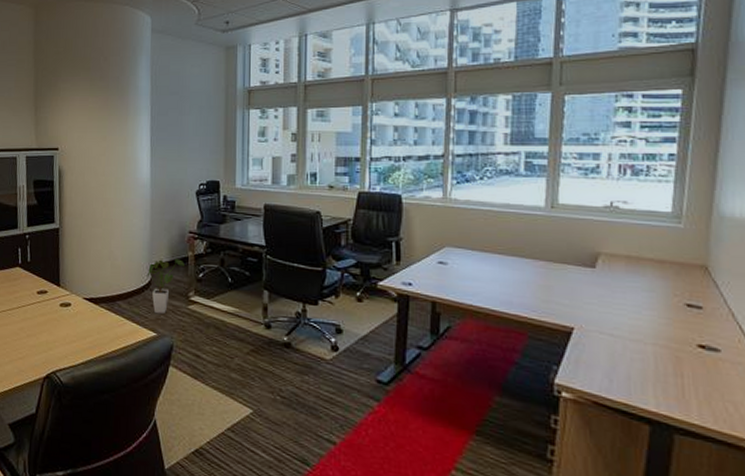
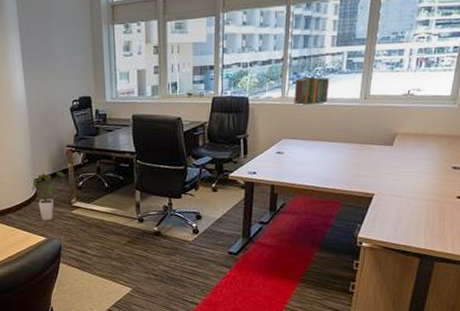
books: none [458,176,504,209] -> present [294,76,330,105]

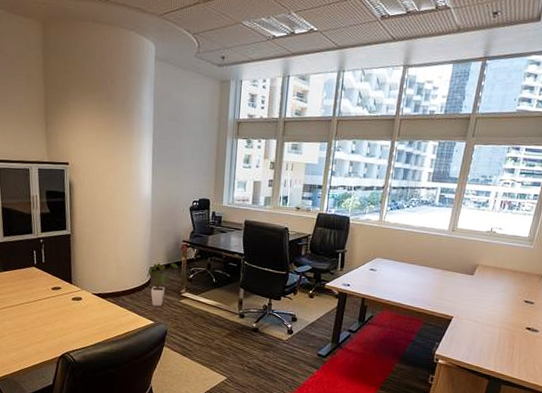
books: present [294,76,330,105] -> none [390,205,423,231]

